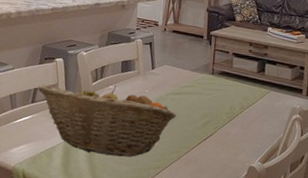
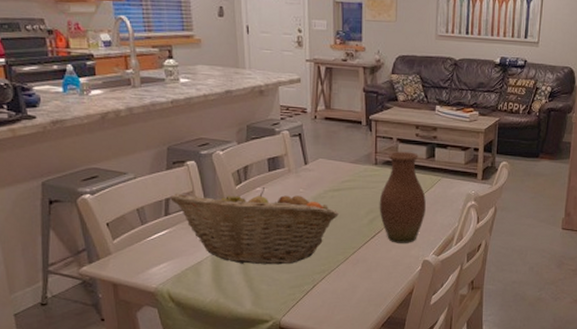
vase: none [212,64,255,149] -> present [379,151,426,243]

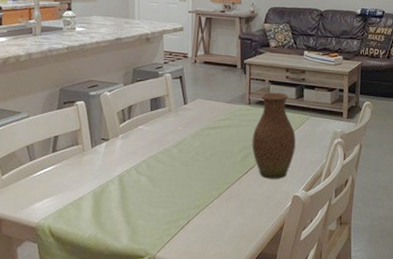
fruit basket: present [170,187,339,265] -> none [58,126,214,200]

